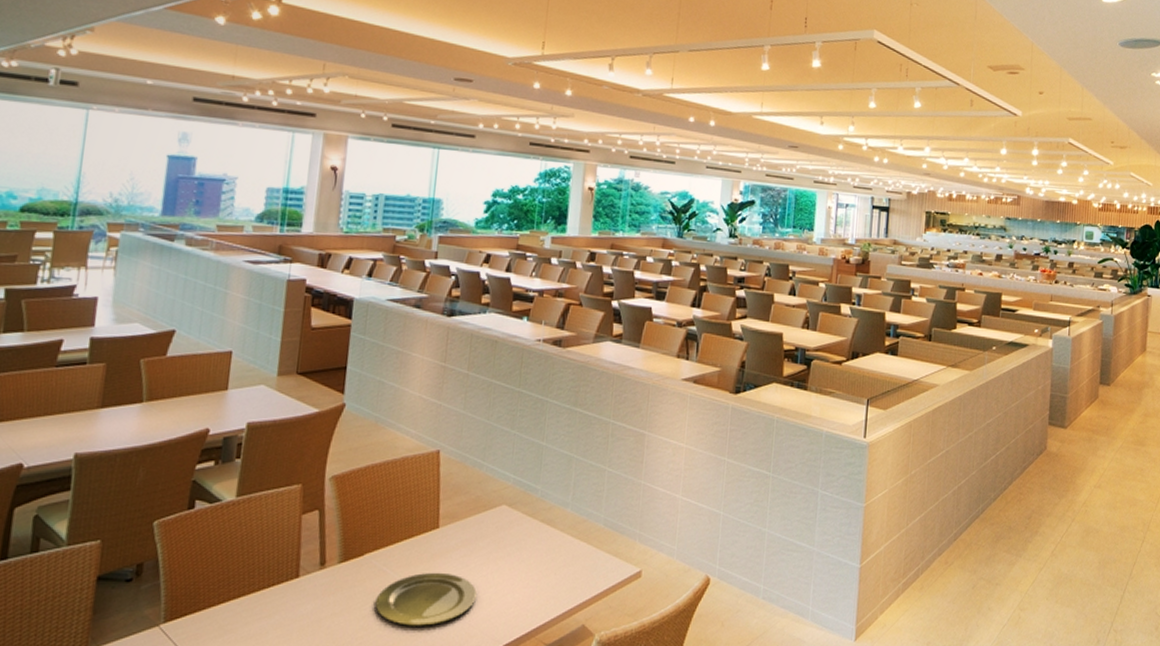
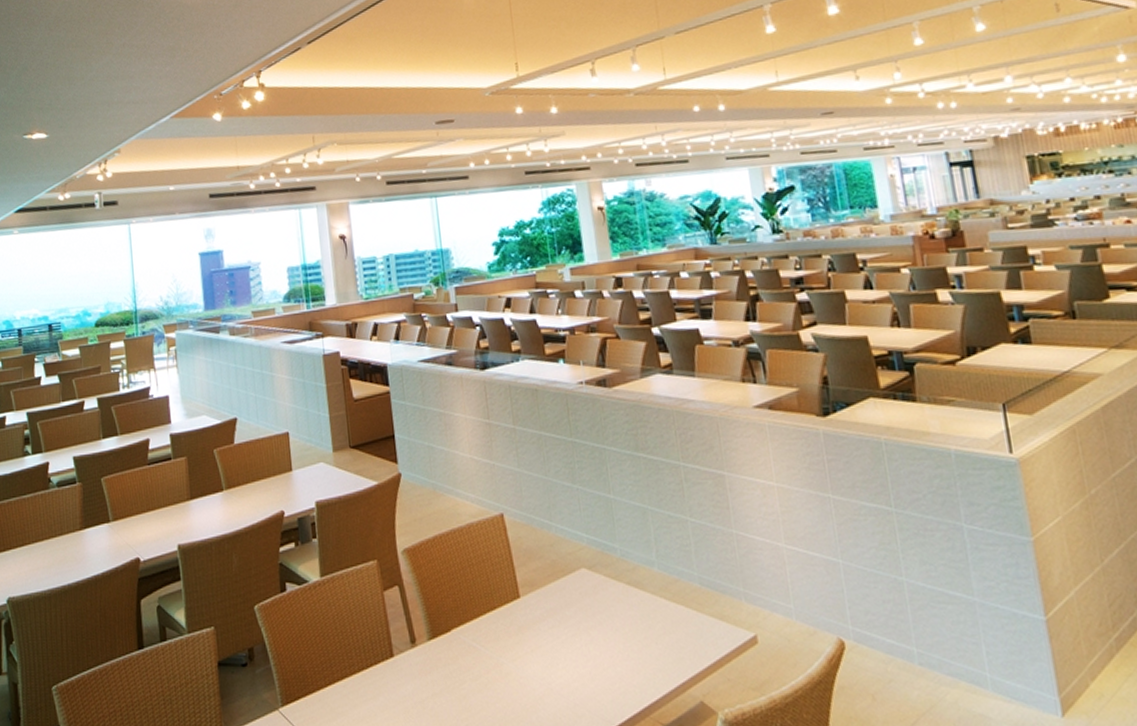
plate: present [375,572,477,626] -> none [472,646,575,706]

